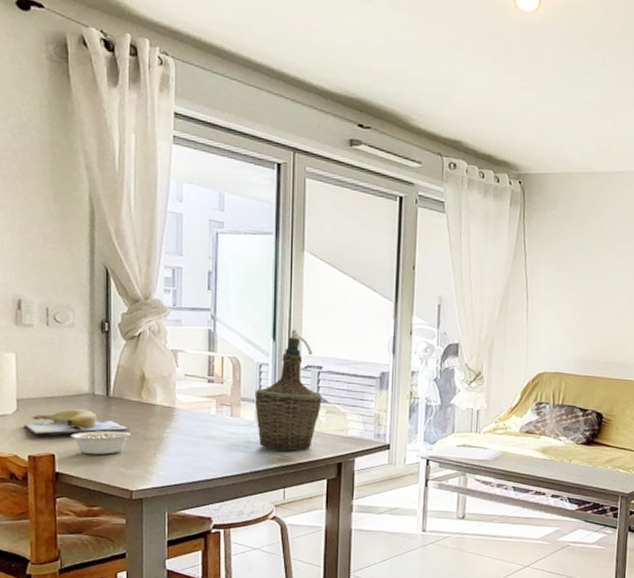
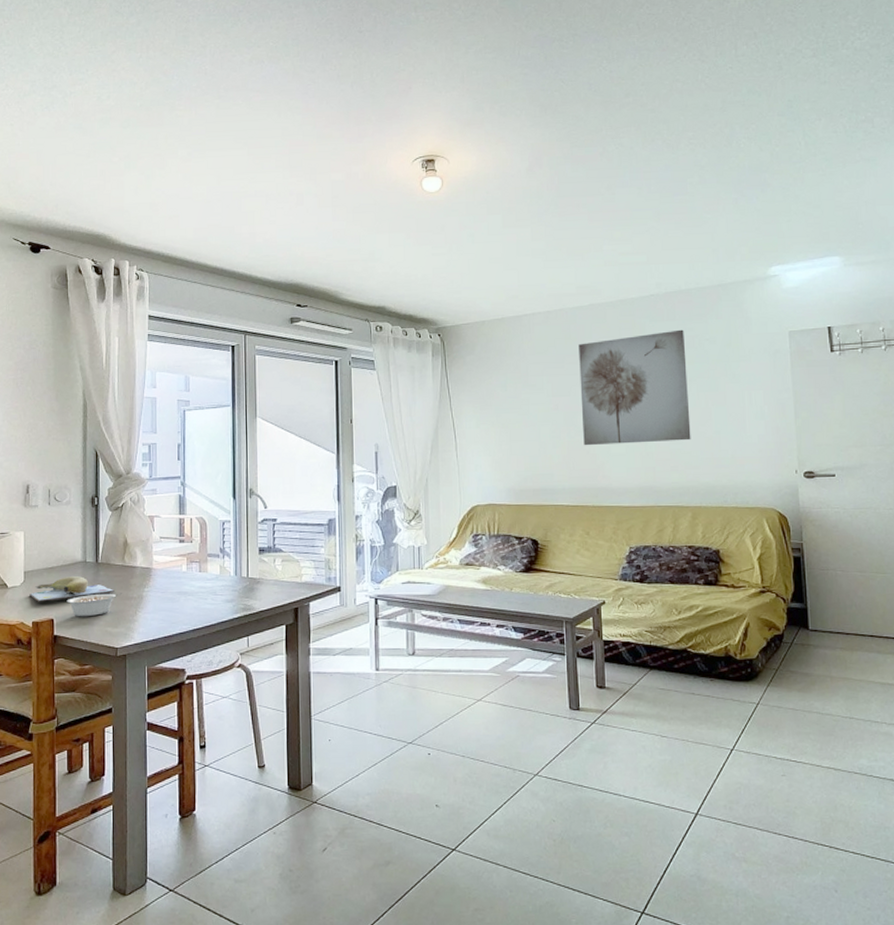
bottle: present [254,337,322,451] -> none [219,494,278,600]

